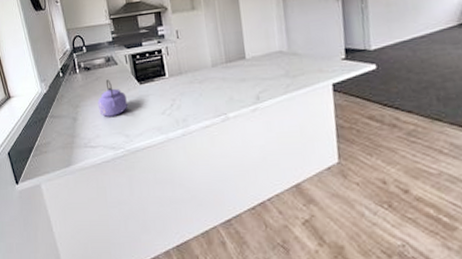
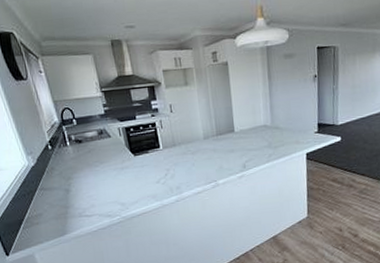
kettle: present [97,79,128,117] -> none [91,152,123,187]

